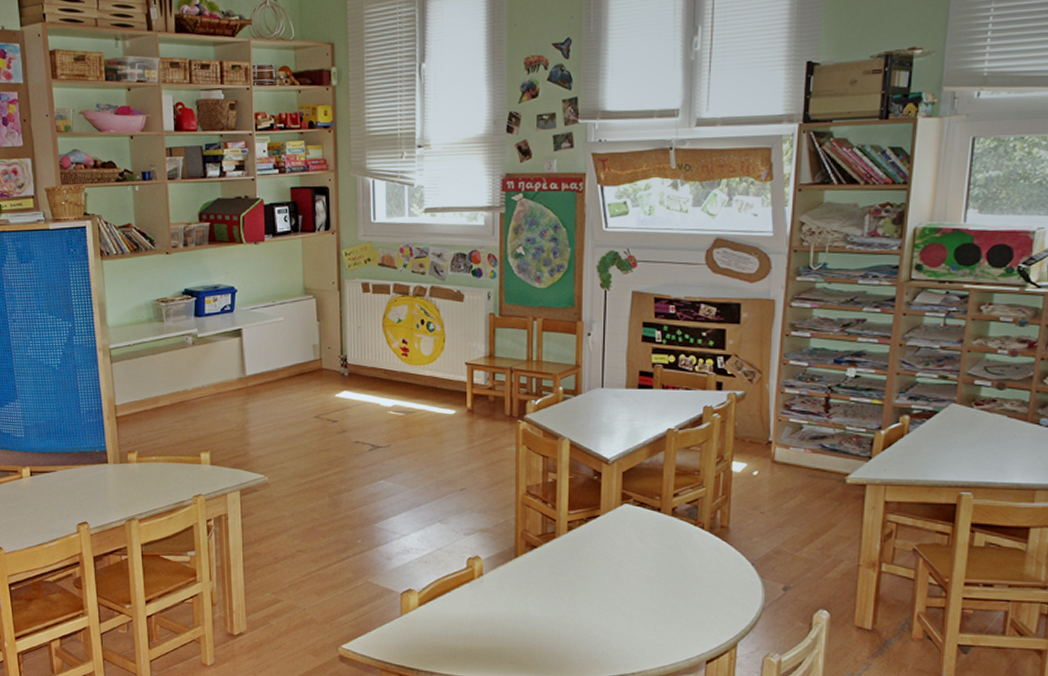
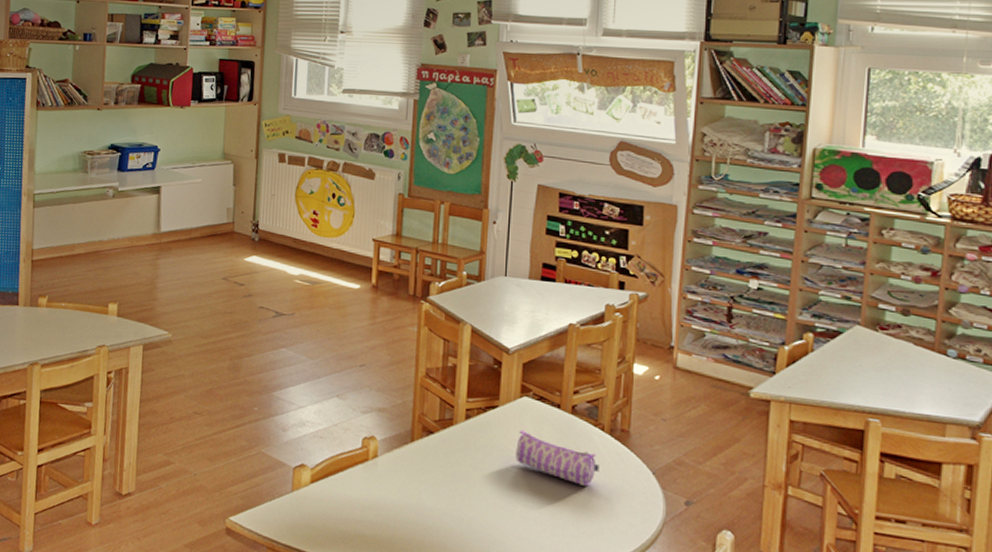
pencil case: none [618,536,700,582] -> present [516,429,599,486]

